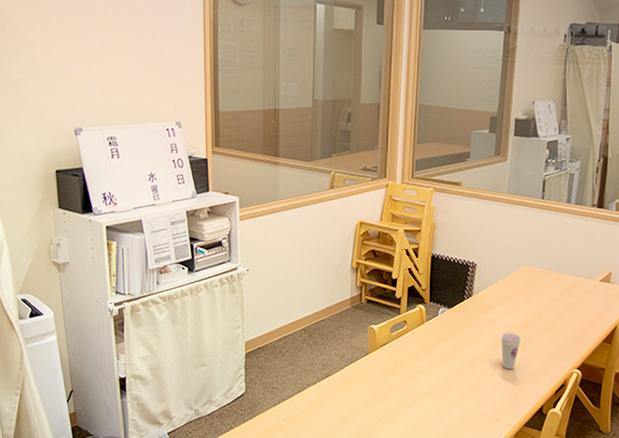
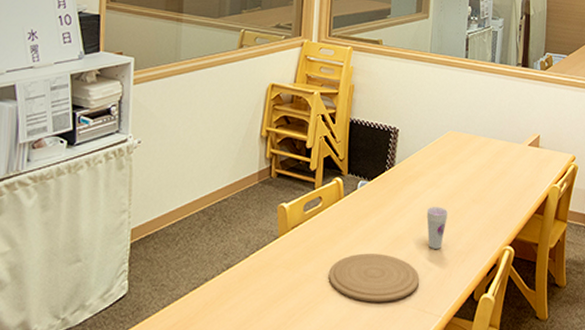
plate: none [413,370,494,410] -> present [328,253,420,302]

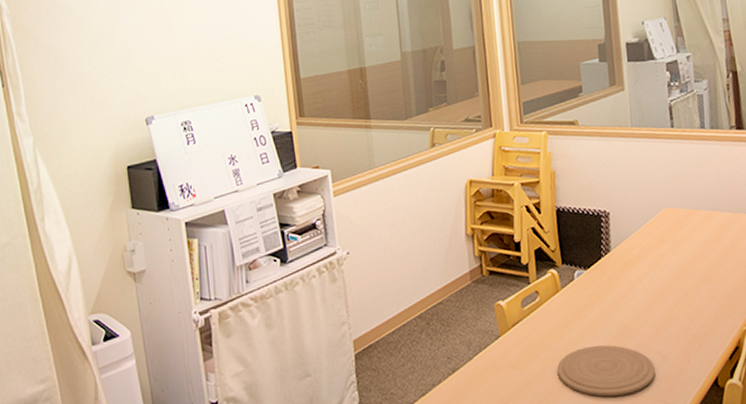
cup: present [426,207,449,250] -> none [652,290,677,336]

